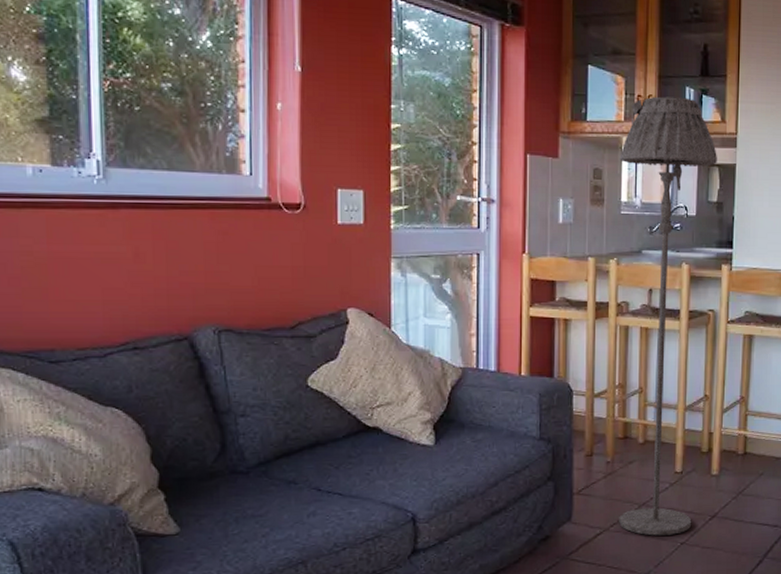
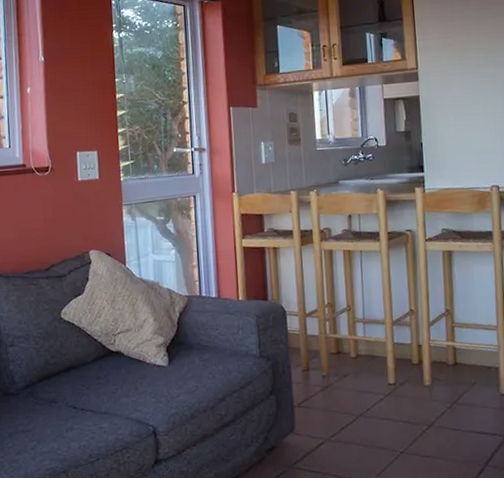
floor lamp: present [619,96,717,536] -> none [311,42,410,445]

